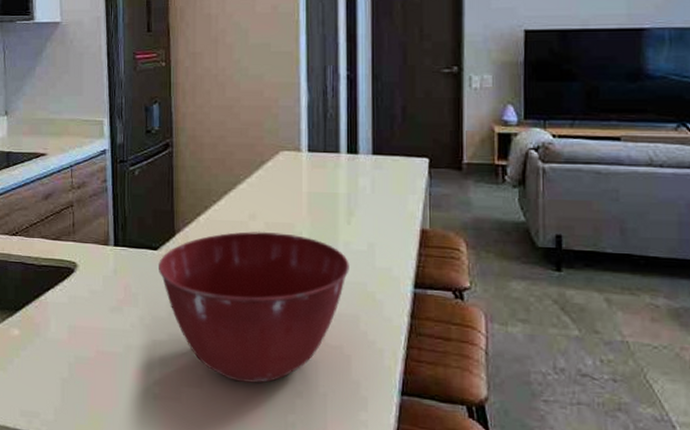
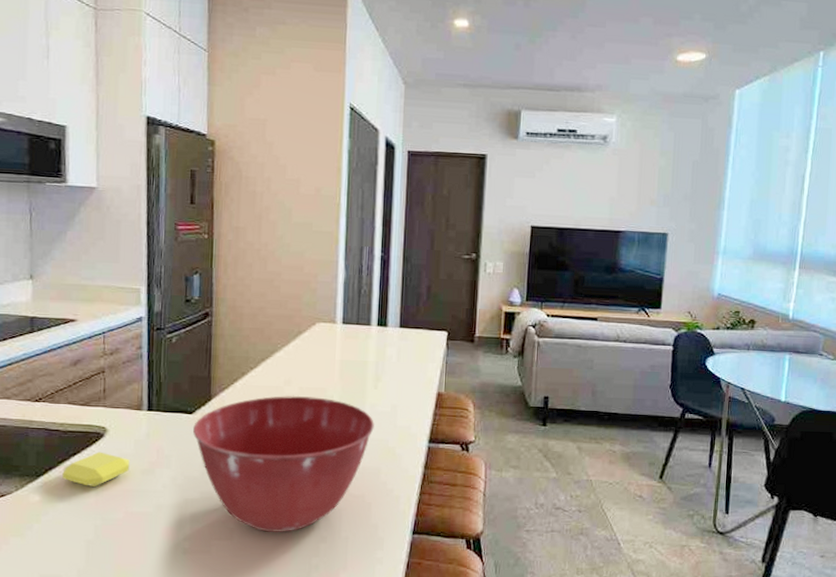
soap bar: none [38,287,99,324] -> present [62,451,130,488]

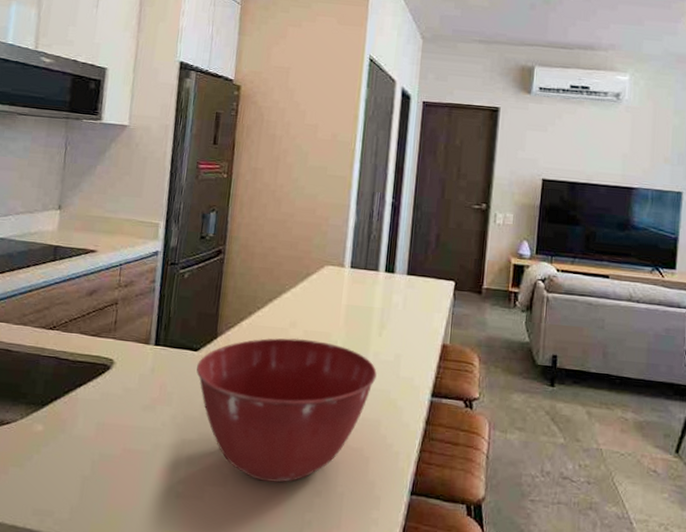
soap bar: present [62,451,130,488] -> none [66,384,133,421]

